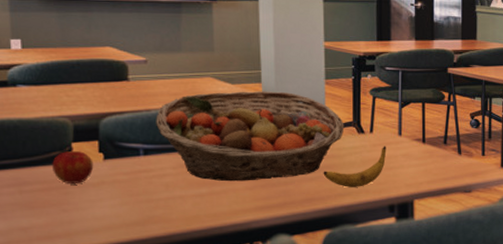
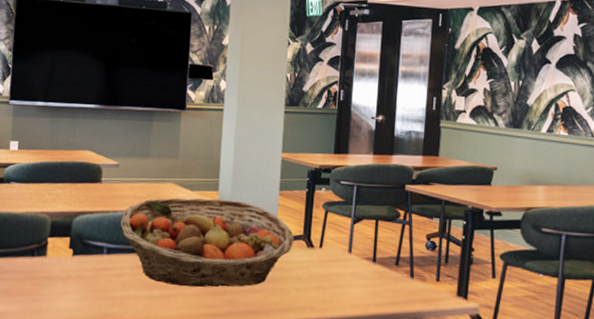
apple: present [52,150,94,184] -> none [30,244,64,276]
banana: present [323,146,387,187] -> none [269,262,335,304]

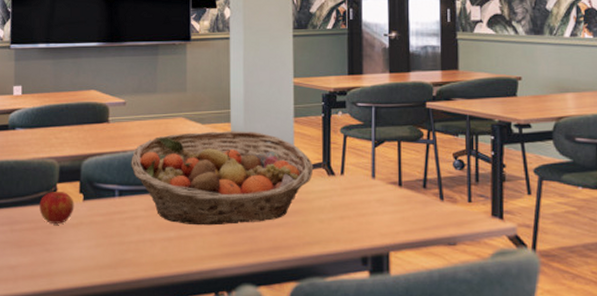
apple: none [30,244,64,276] -> present [39,191,74,224]

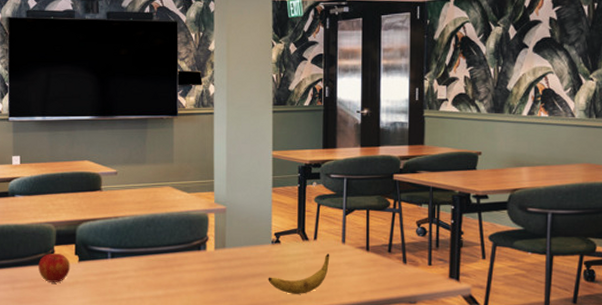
fruit basket: present [131,131,314,226] -> none [122,199,289,285]
banana: none [291,189,359,235] -> present [268,253,330,294]

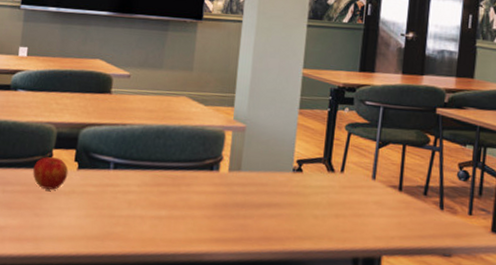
banana: present [268,253,330,294] -> none [285,189,357,232]

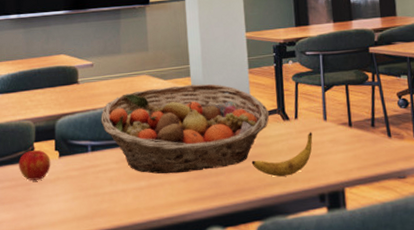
fruit basket: none [129,112,314,211] -> present [101,84,270,174]
banana: none [285,189,357,232] -> present [251,132,313,177]

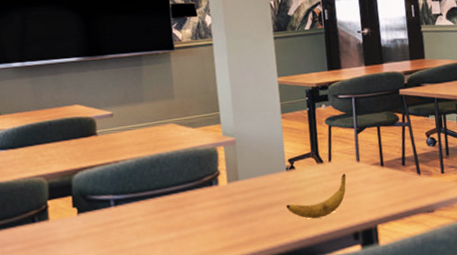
apple: present [18,149,51,180] -> none [30,207,69,241]
fruit basket: present [101,84,270,174] -> none [124,130,304,225]

